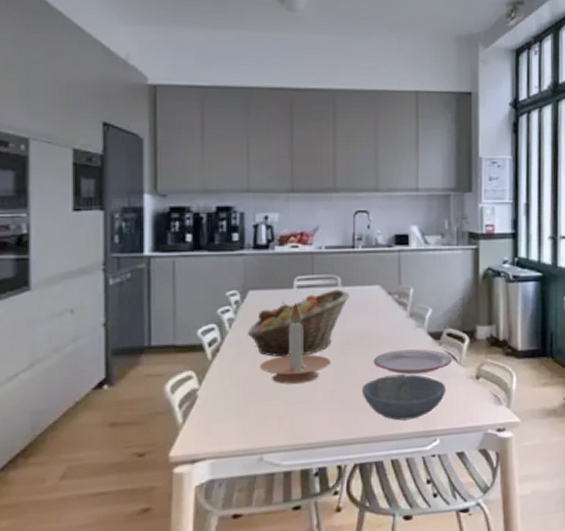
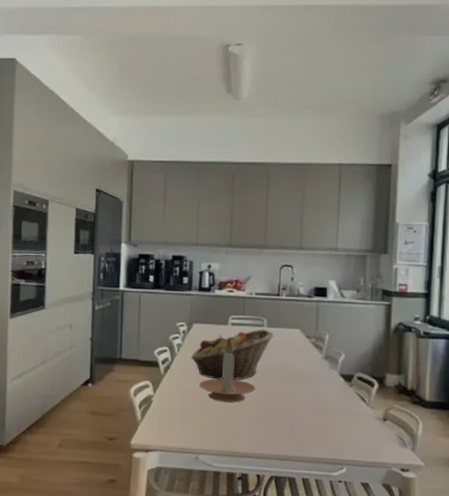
bowl: present [361,374,446,421] -> none [279,406,355,447]
plate: present [373,349,453,374] -> none [291,386,362,409]

